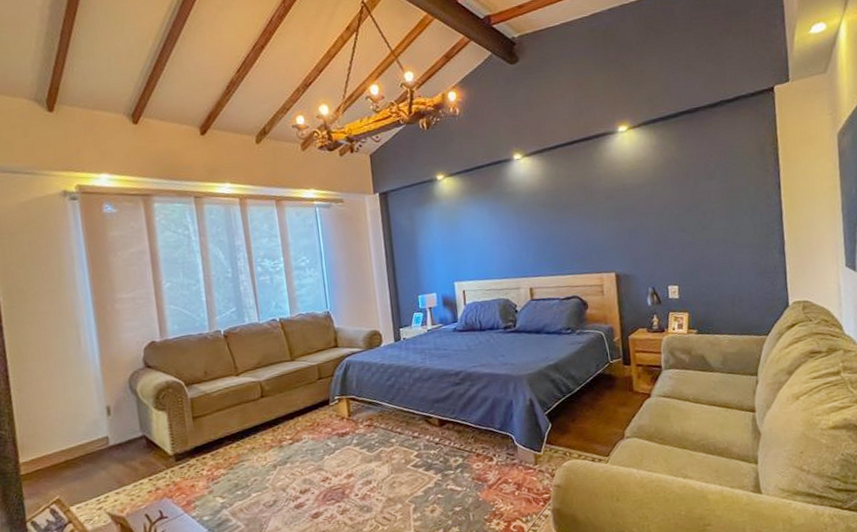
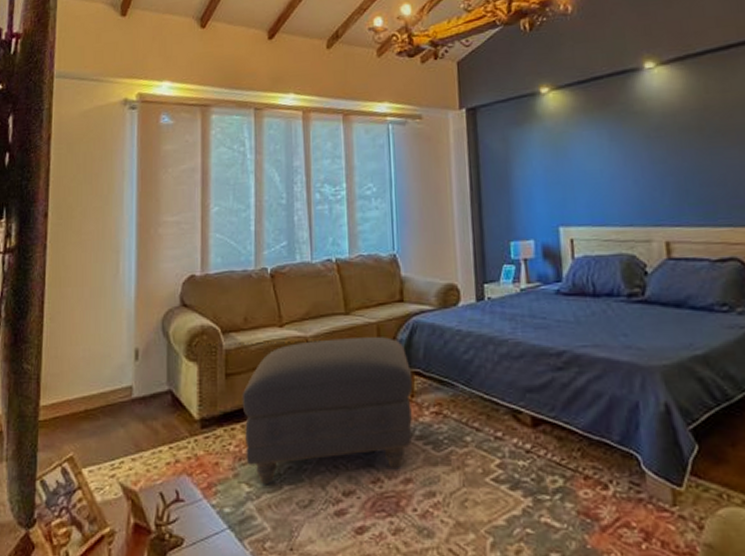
ottoman: none [208,375,351,496] -> present [242,337,413,485]

